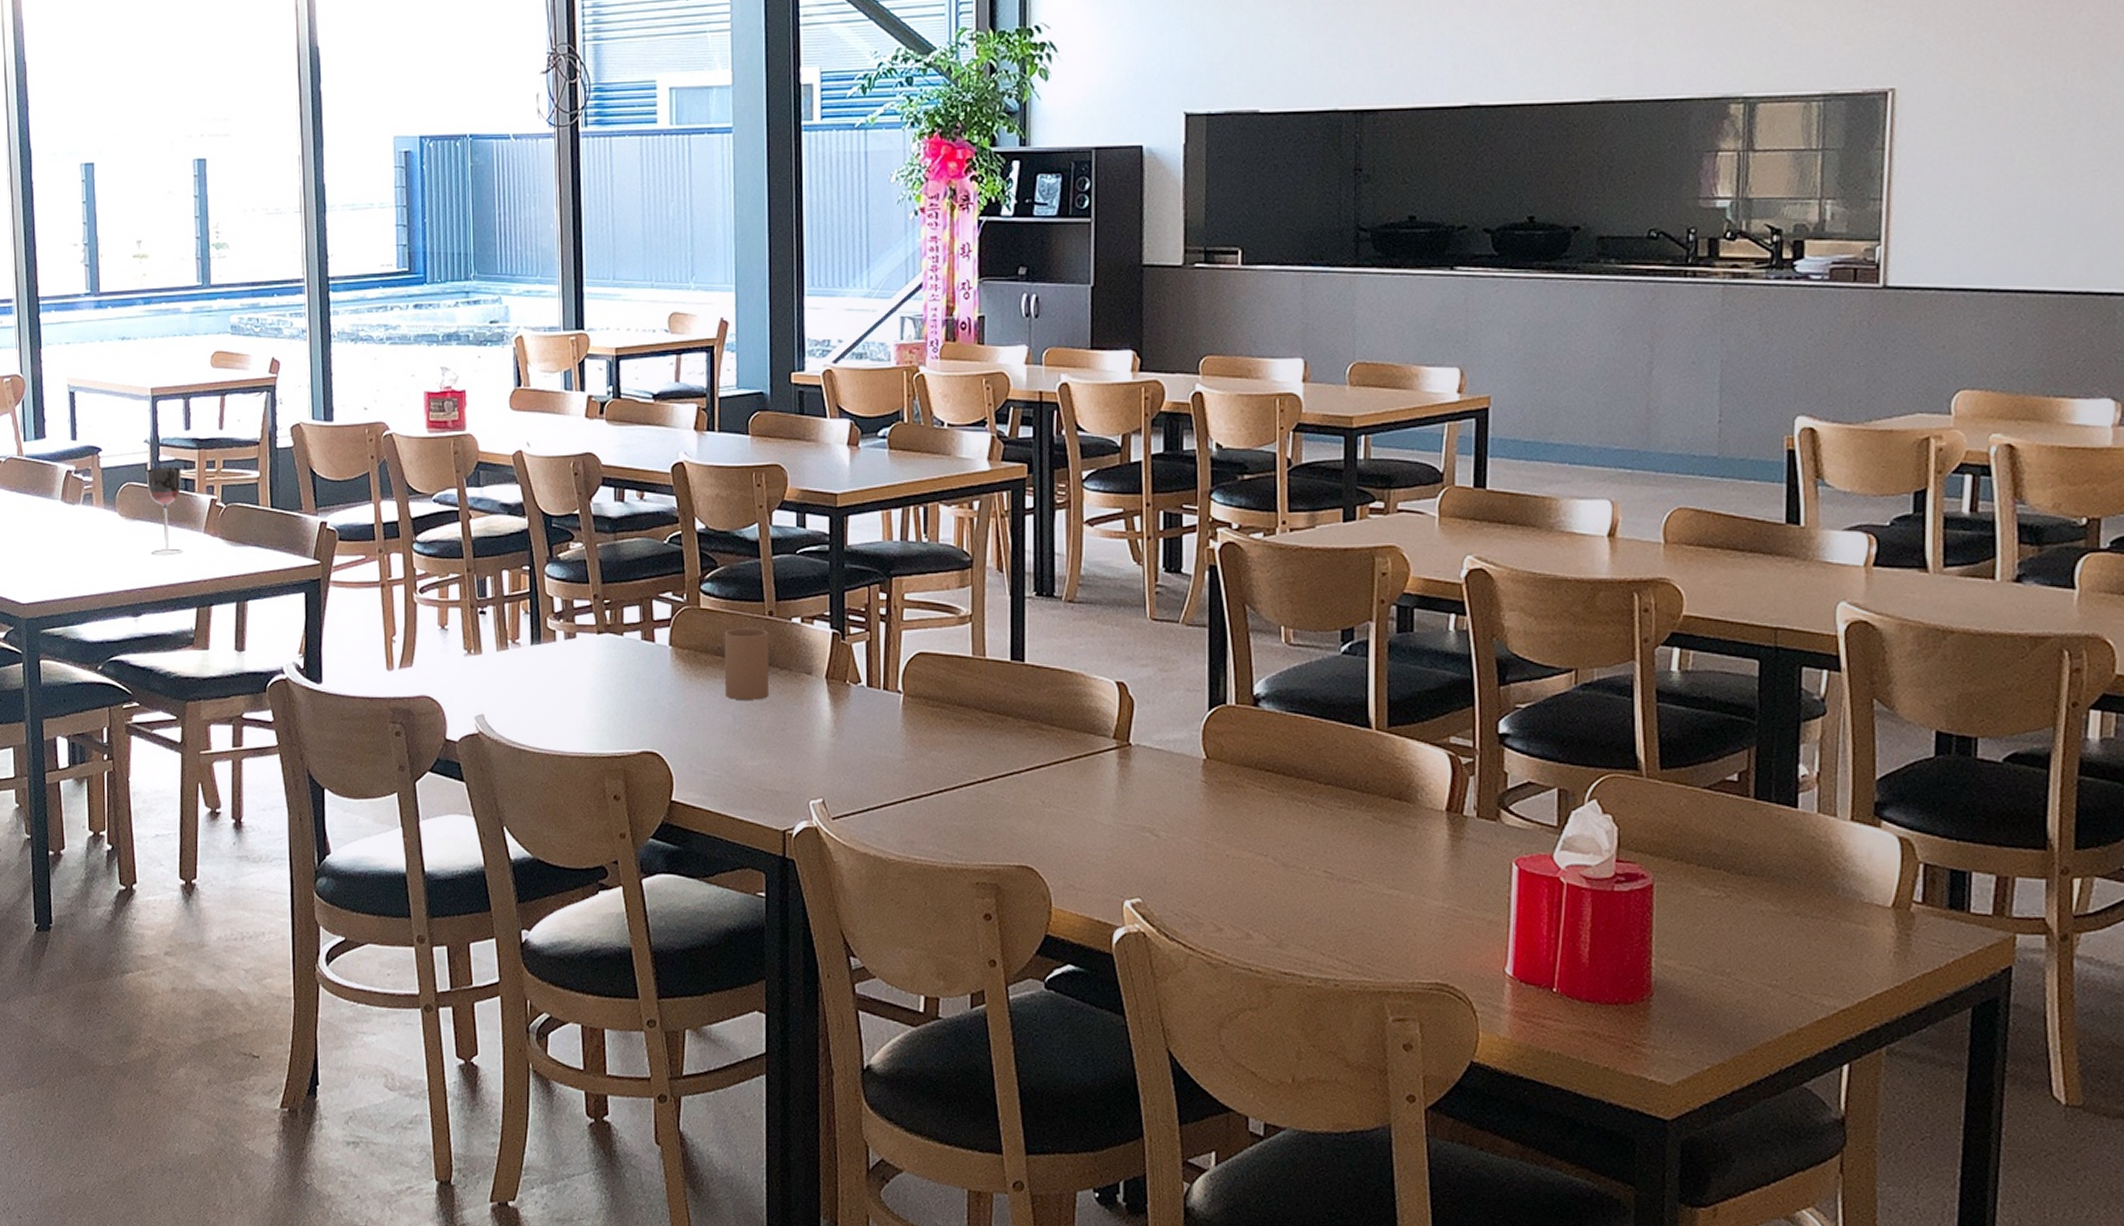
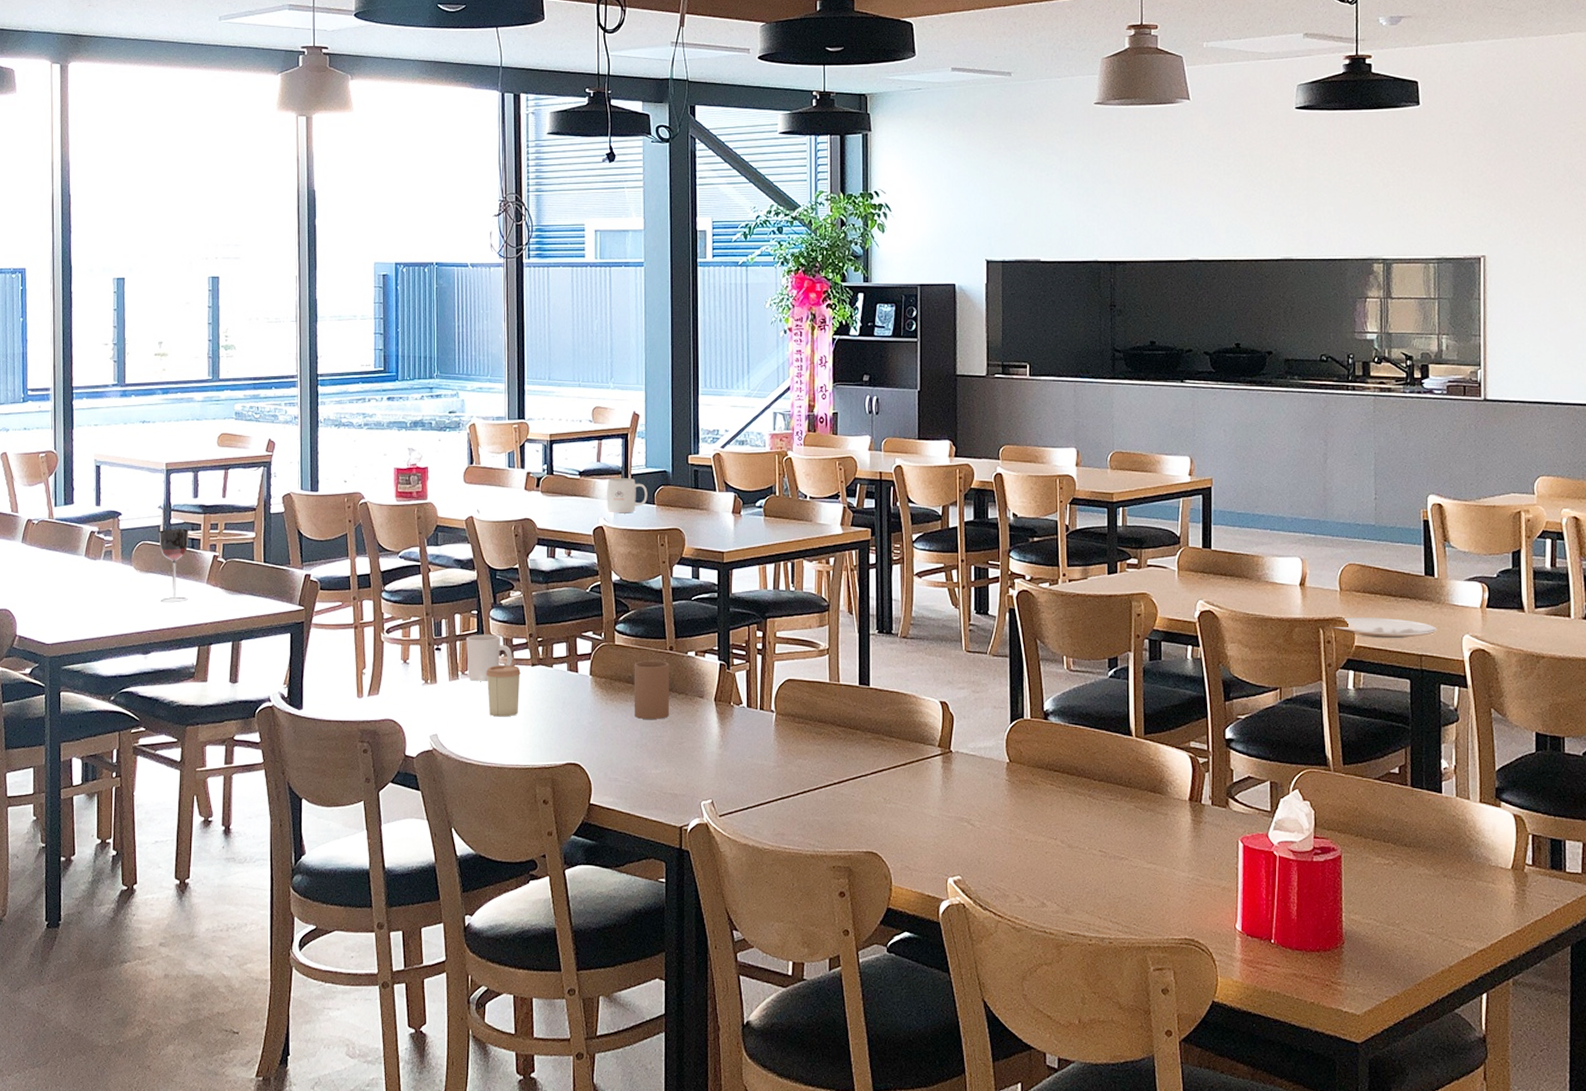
mug: none [517,594,574,652] -> present [466,634,513,681]
cup: none [541,632,584,695] -> present [486,665,521,717]
mug: none [688,402,740,446] -> present [607,478,648,514]
plate: none [1648,578,1801,607] -> present [1330,617,1437,639]

